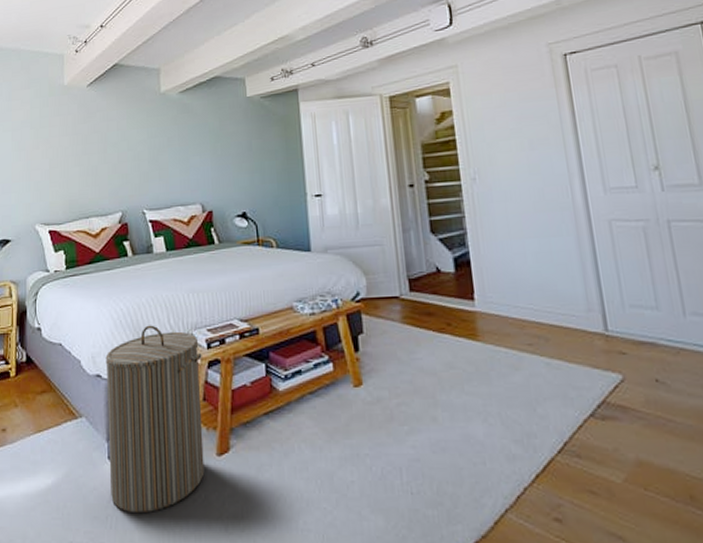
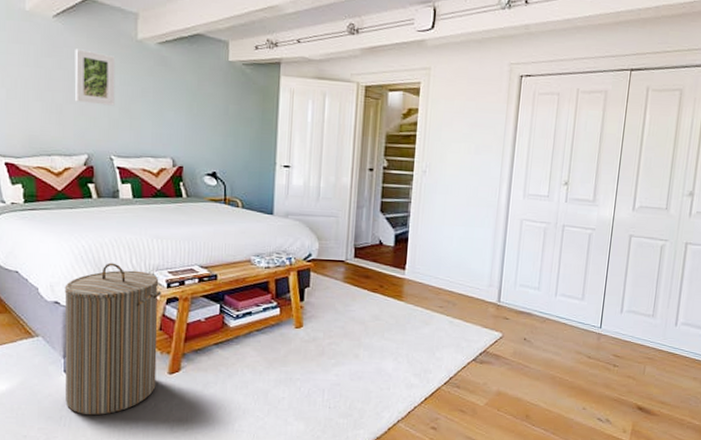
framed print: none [106,111,144,161] -> present [74,49,116,106]

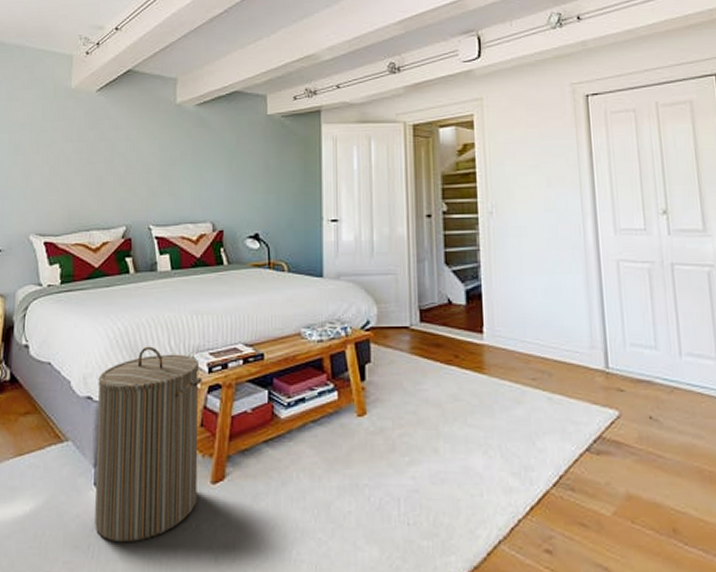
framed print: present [74,49,116,106] -> none [115,119,155,173]

